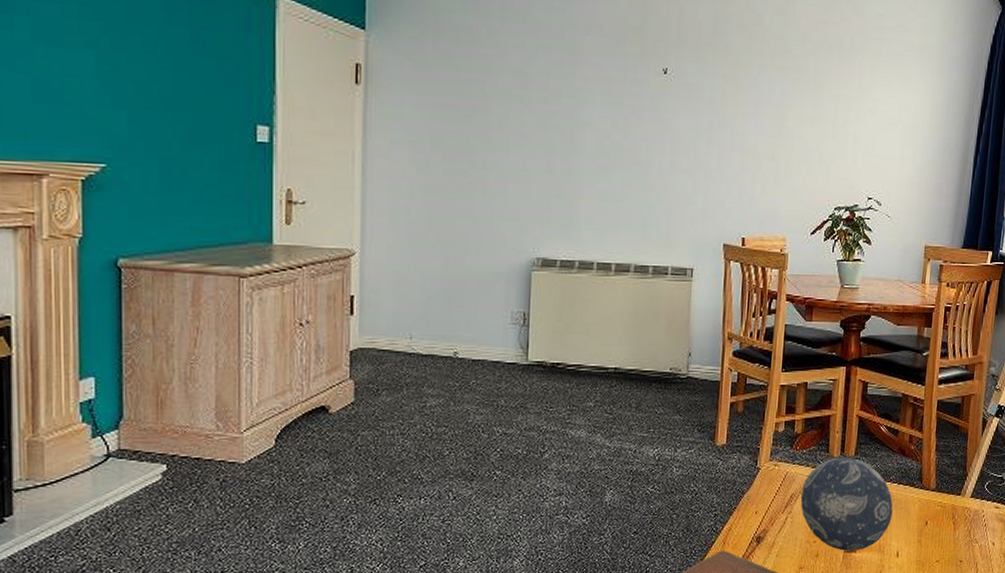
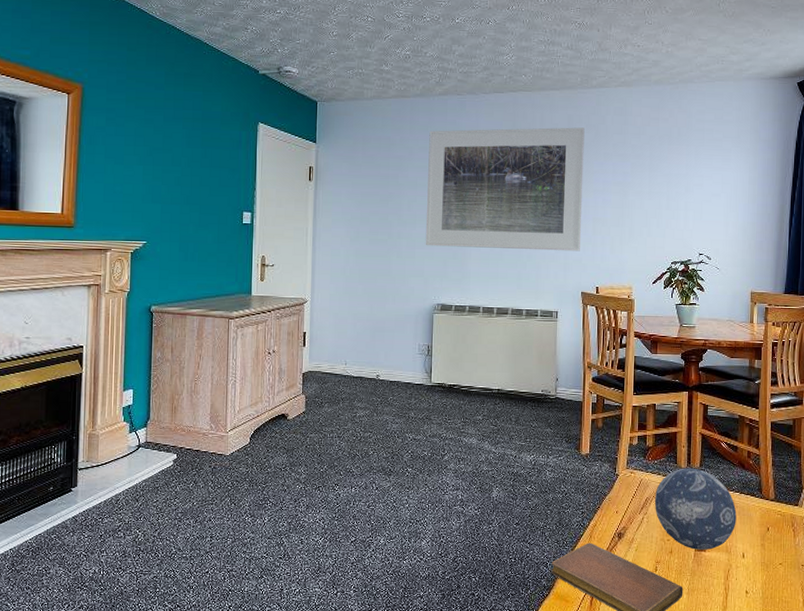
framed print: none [521,21,735,192] -> present [425,127,585,252]

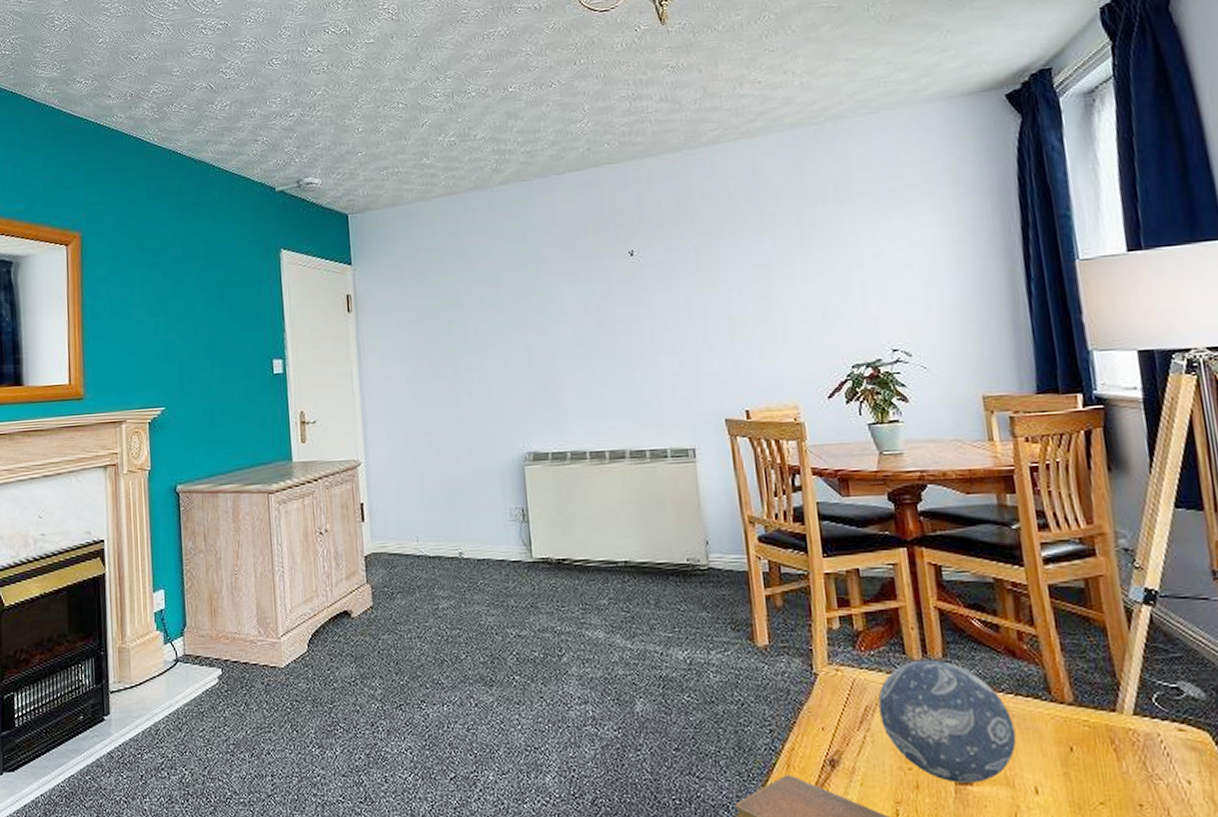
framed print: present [425,127,585,252] -> none [491,199,717,378]

